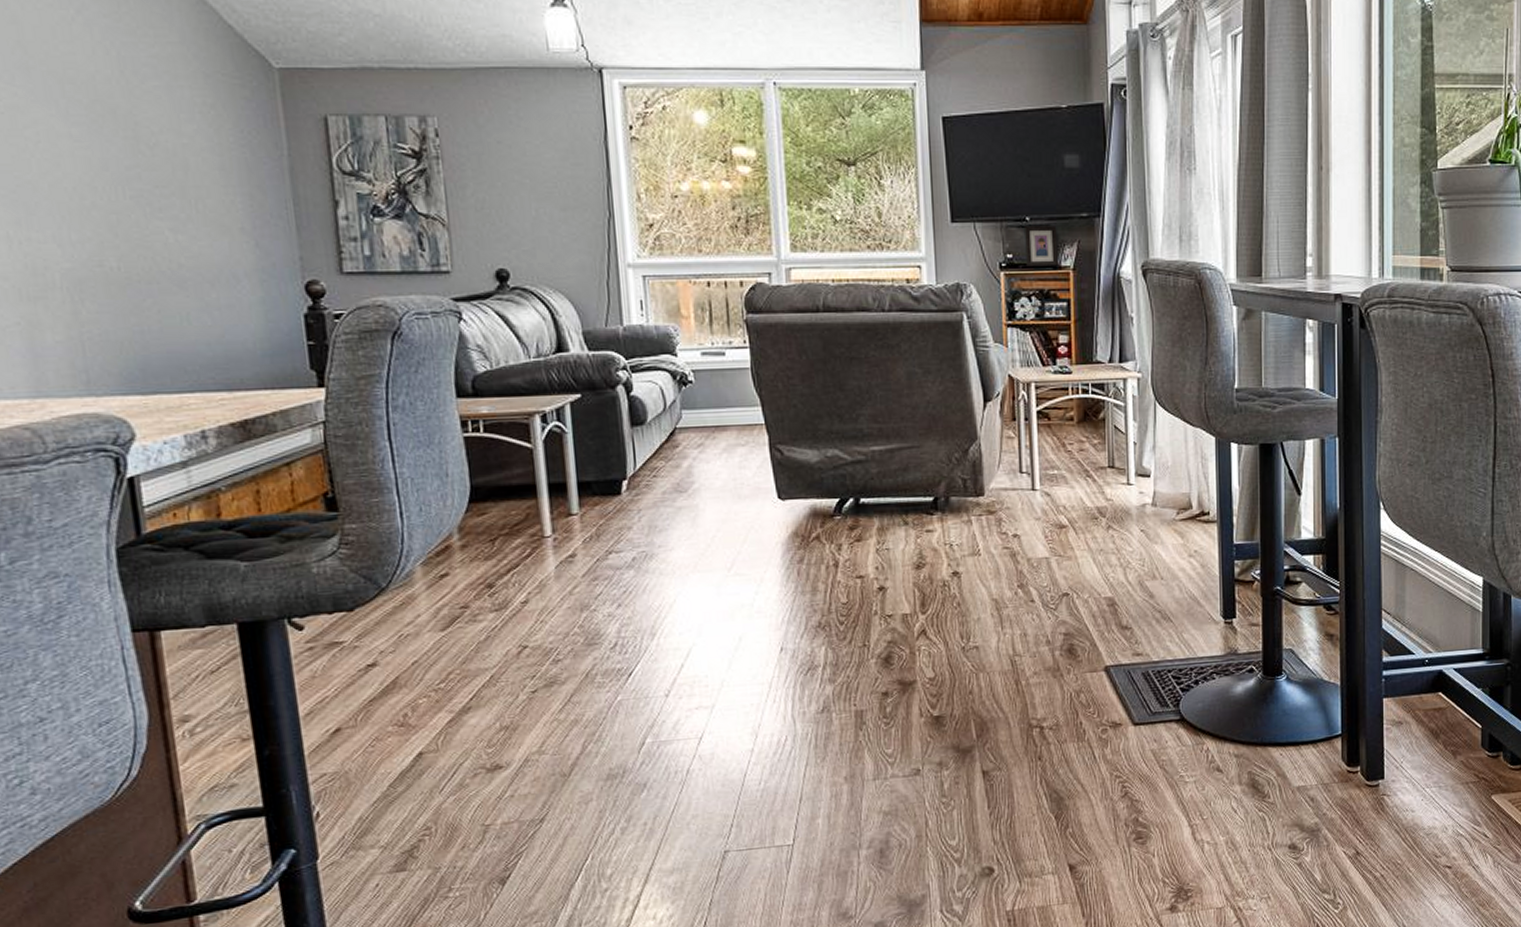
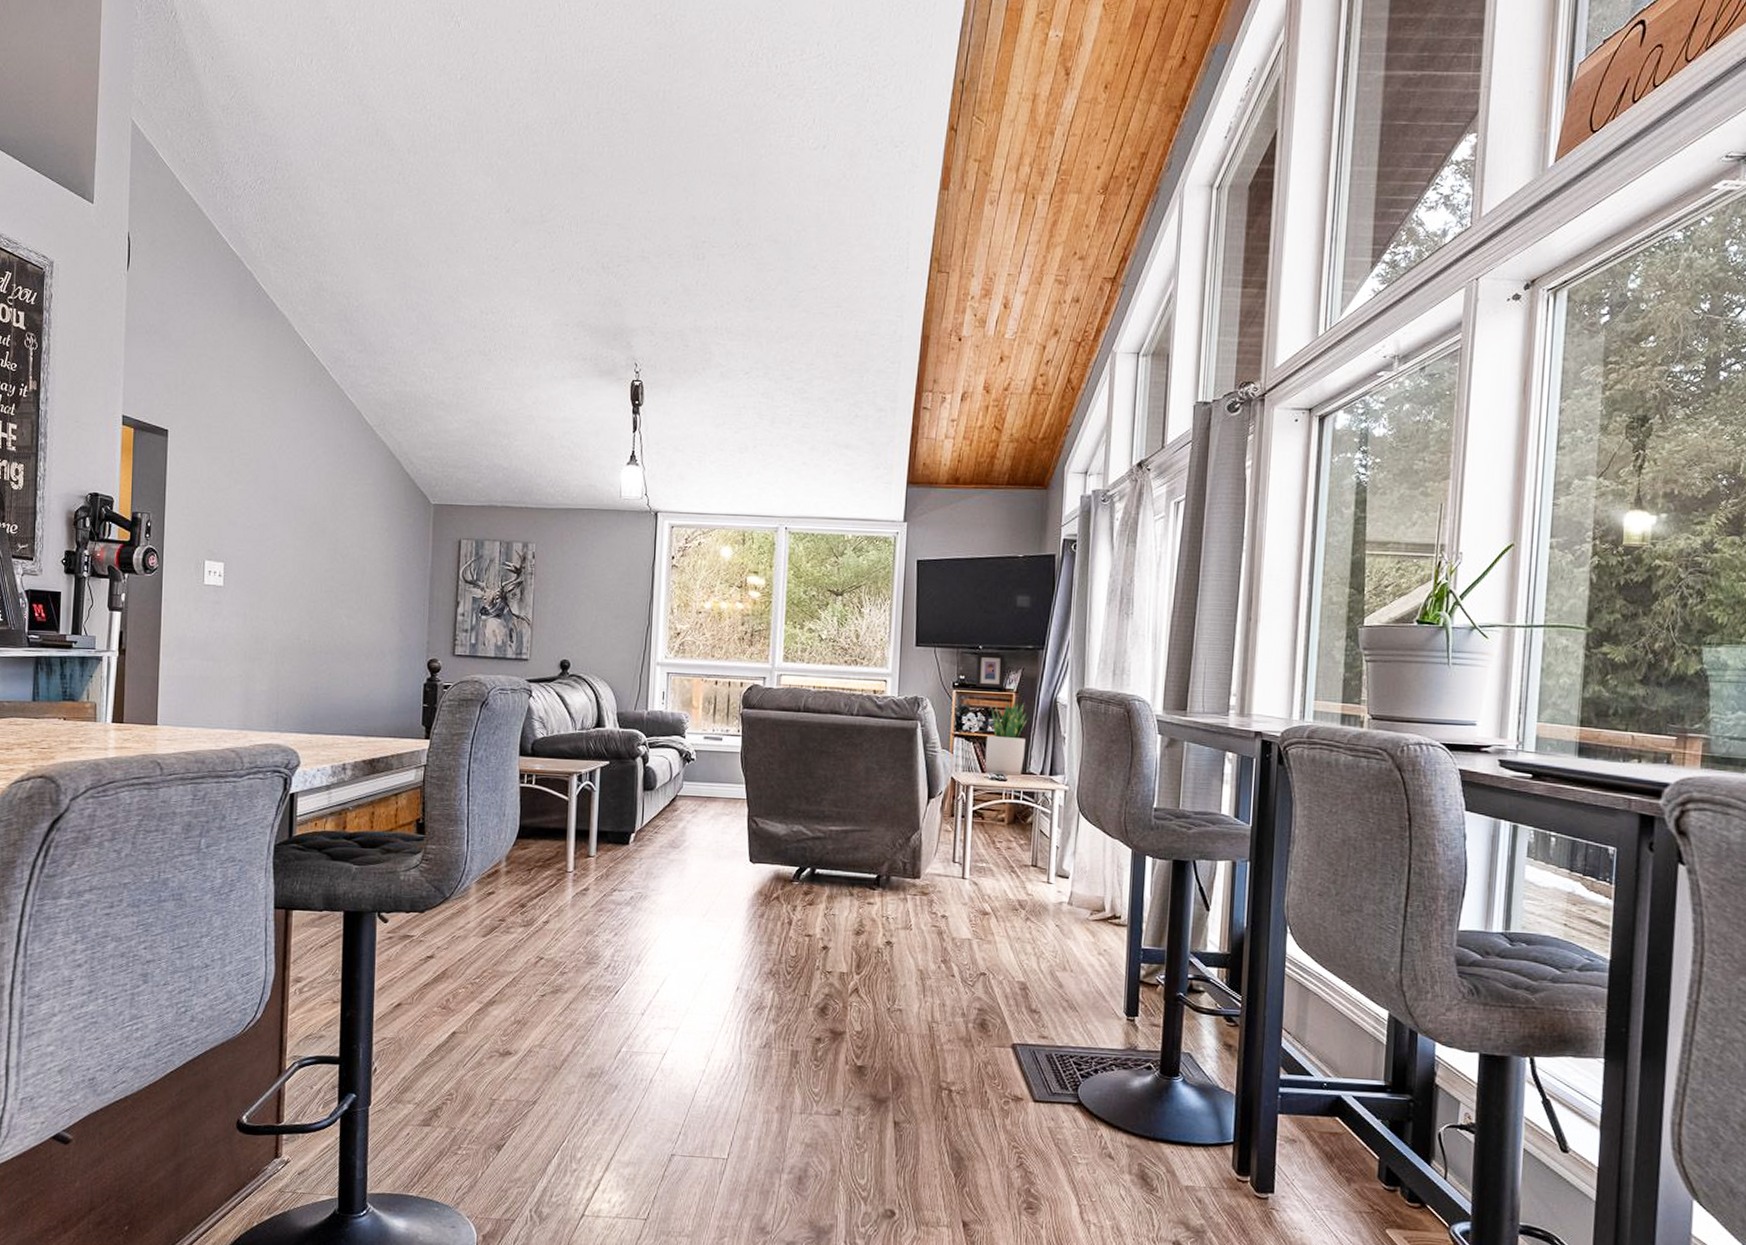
planter: none [1044,278,1090,368] -> present [984,700,1028,777]

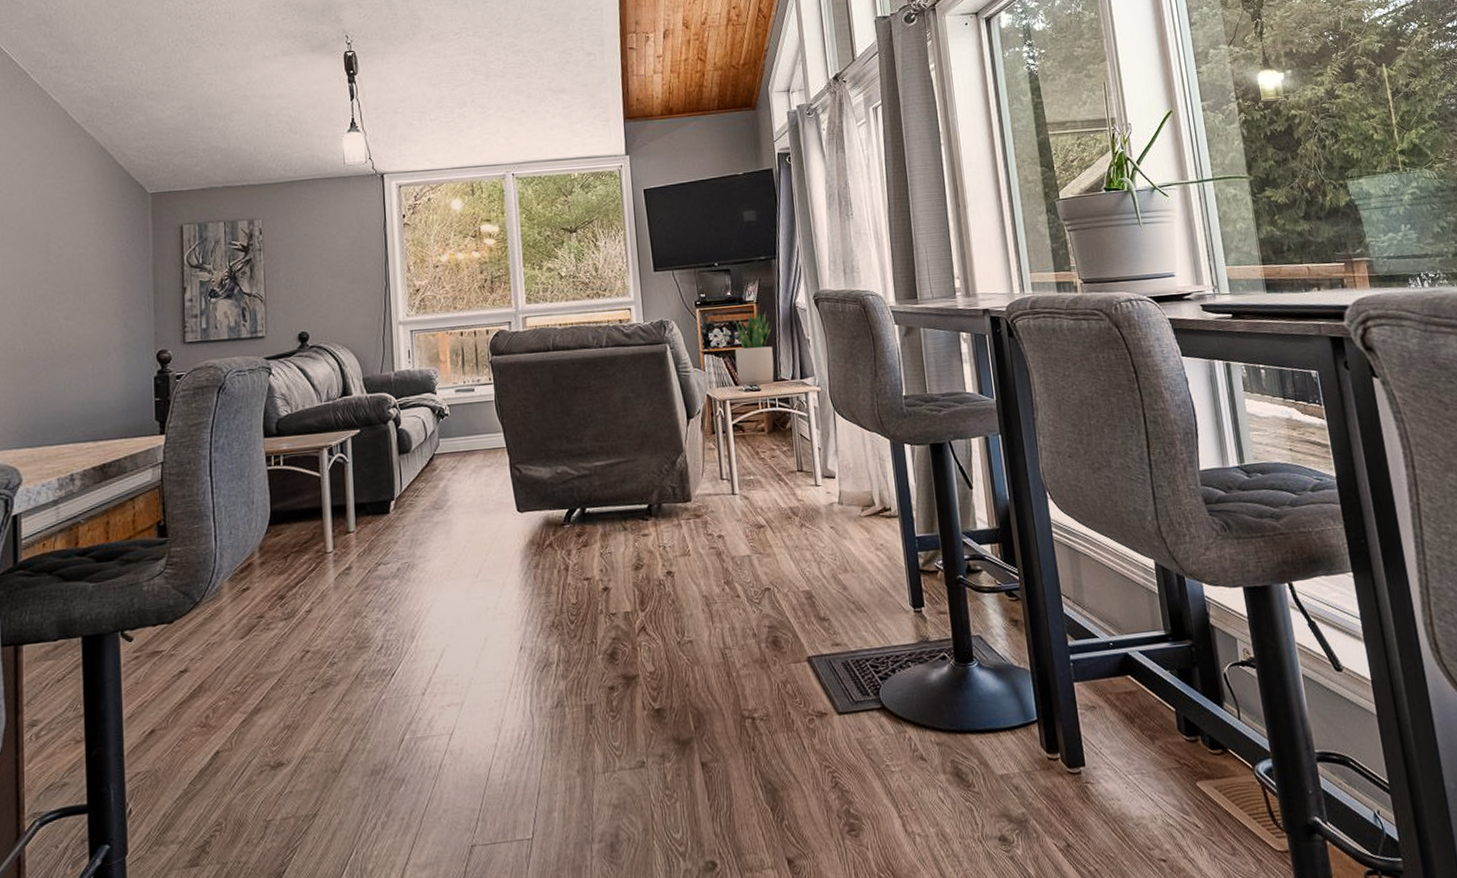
picture frame: present [976,653,1005,690] -> none [714,268,744,305]

